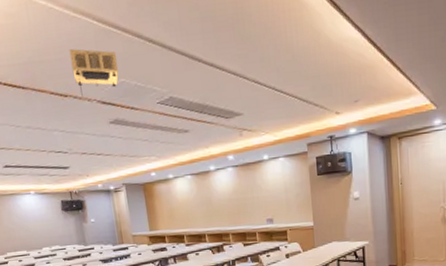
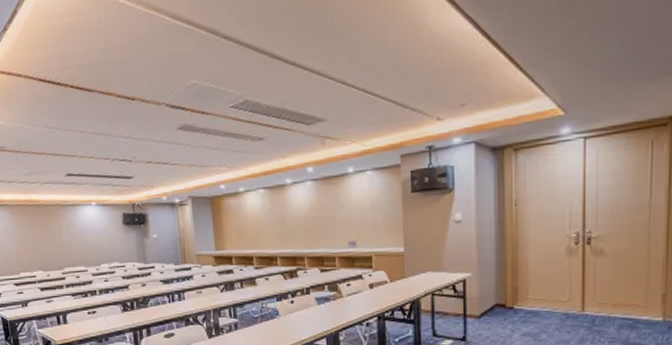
projector: present [69,49,119,97] -> none [139,47,191,100]

